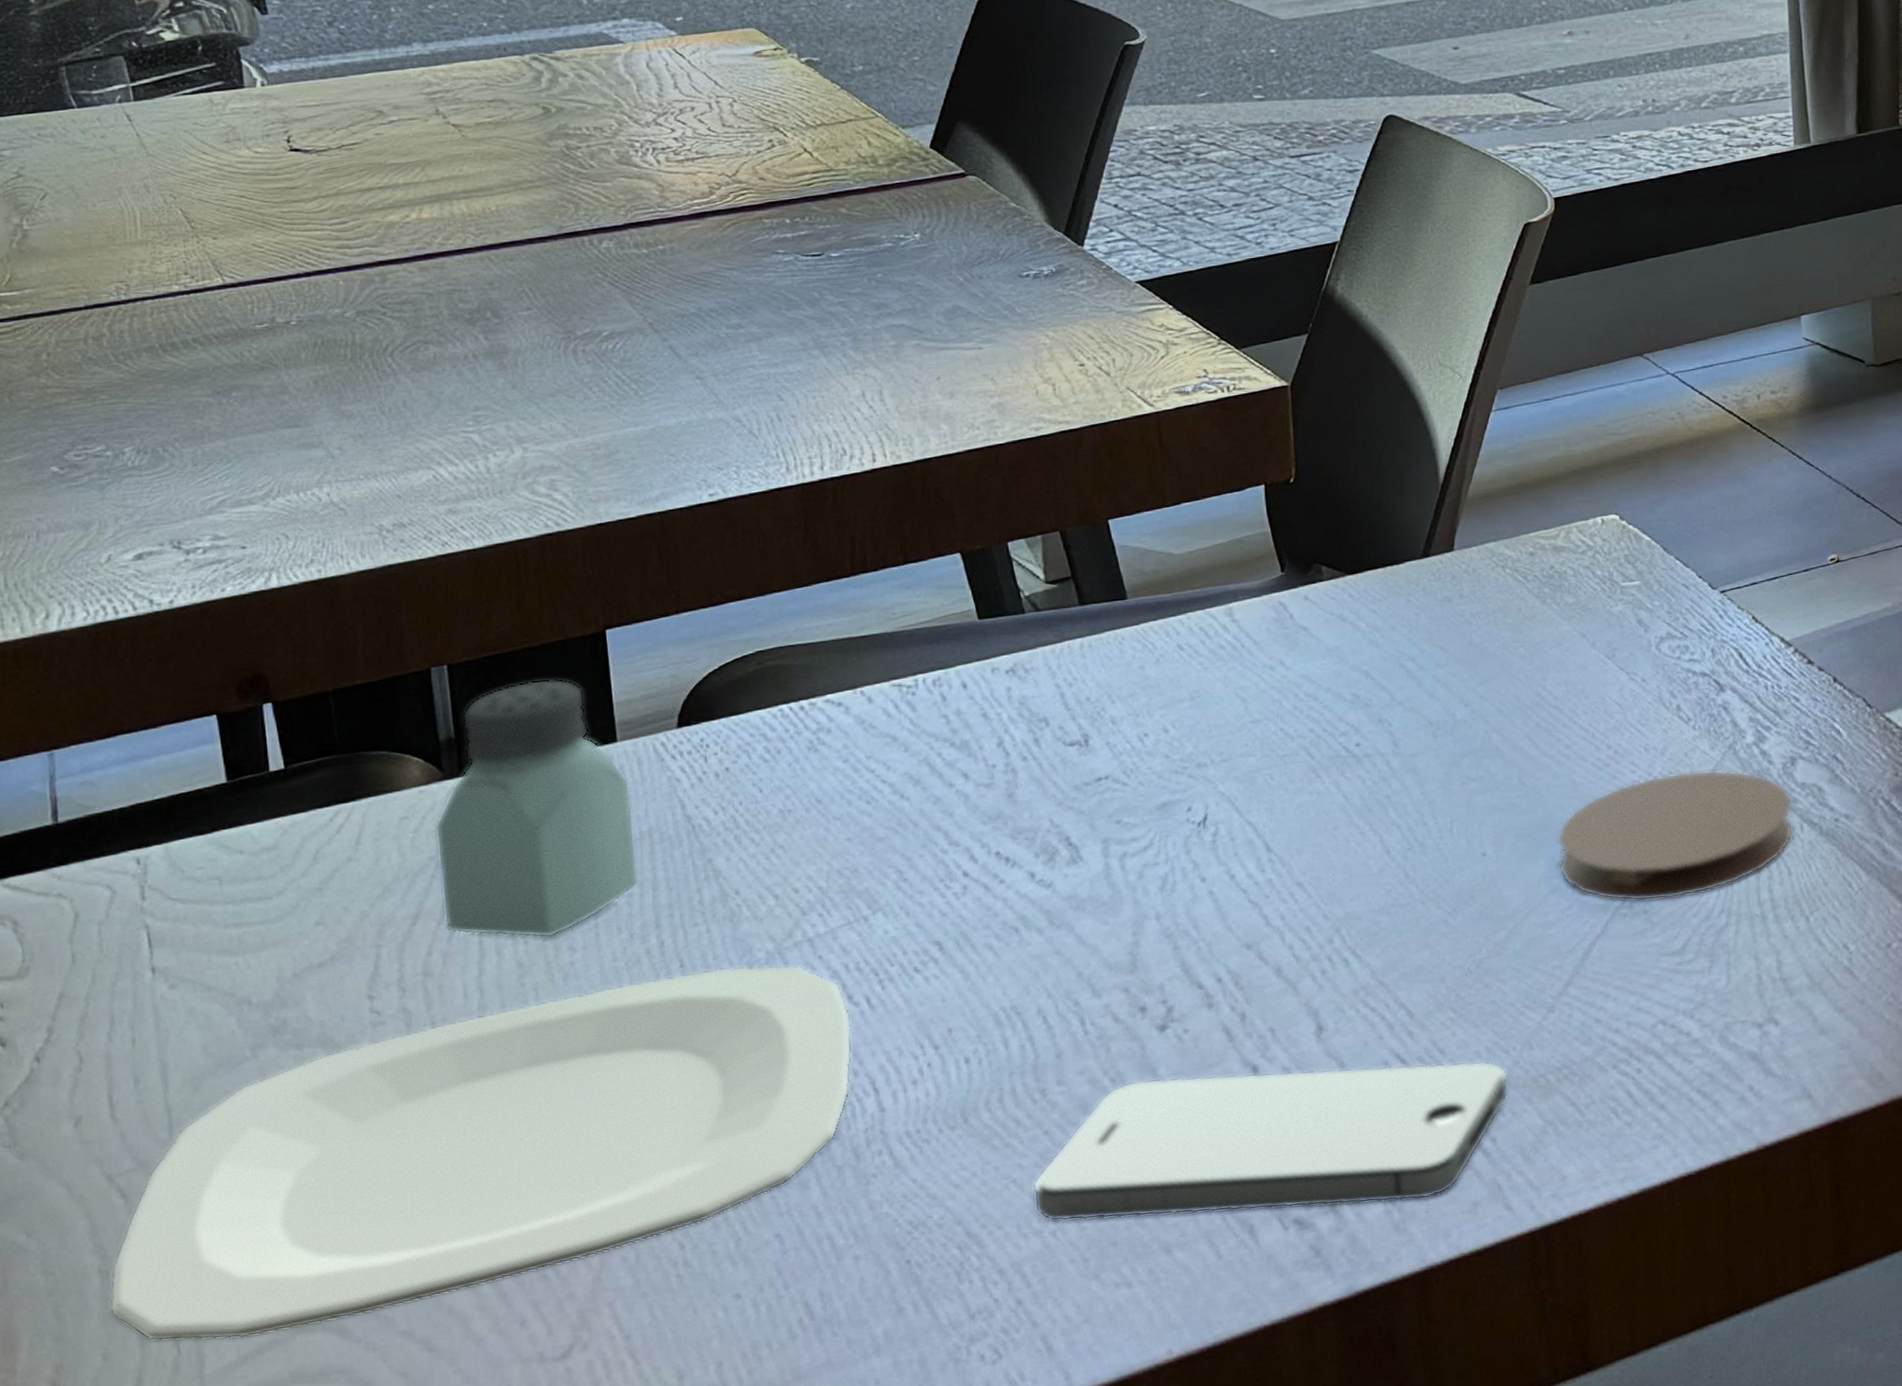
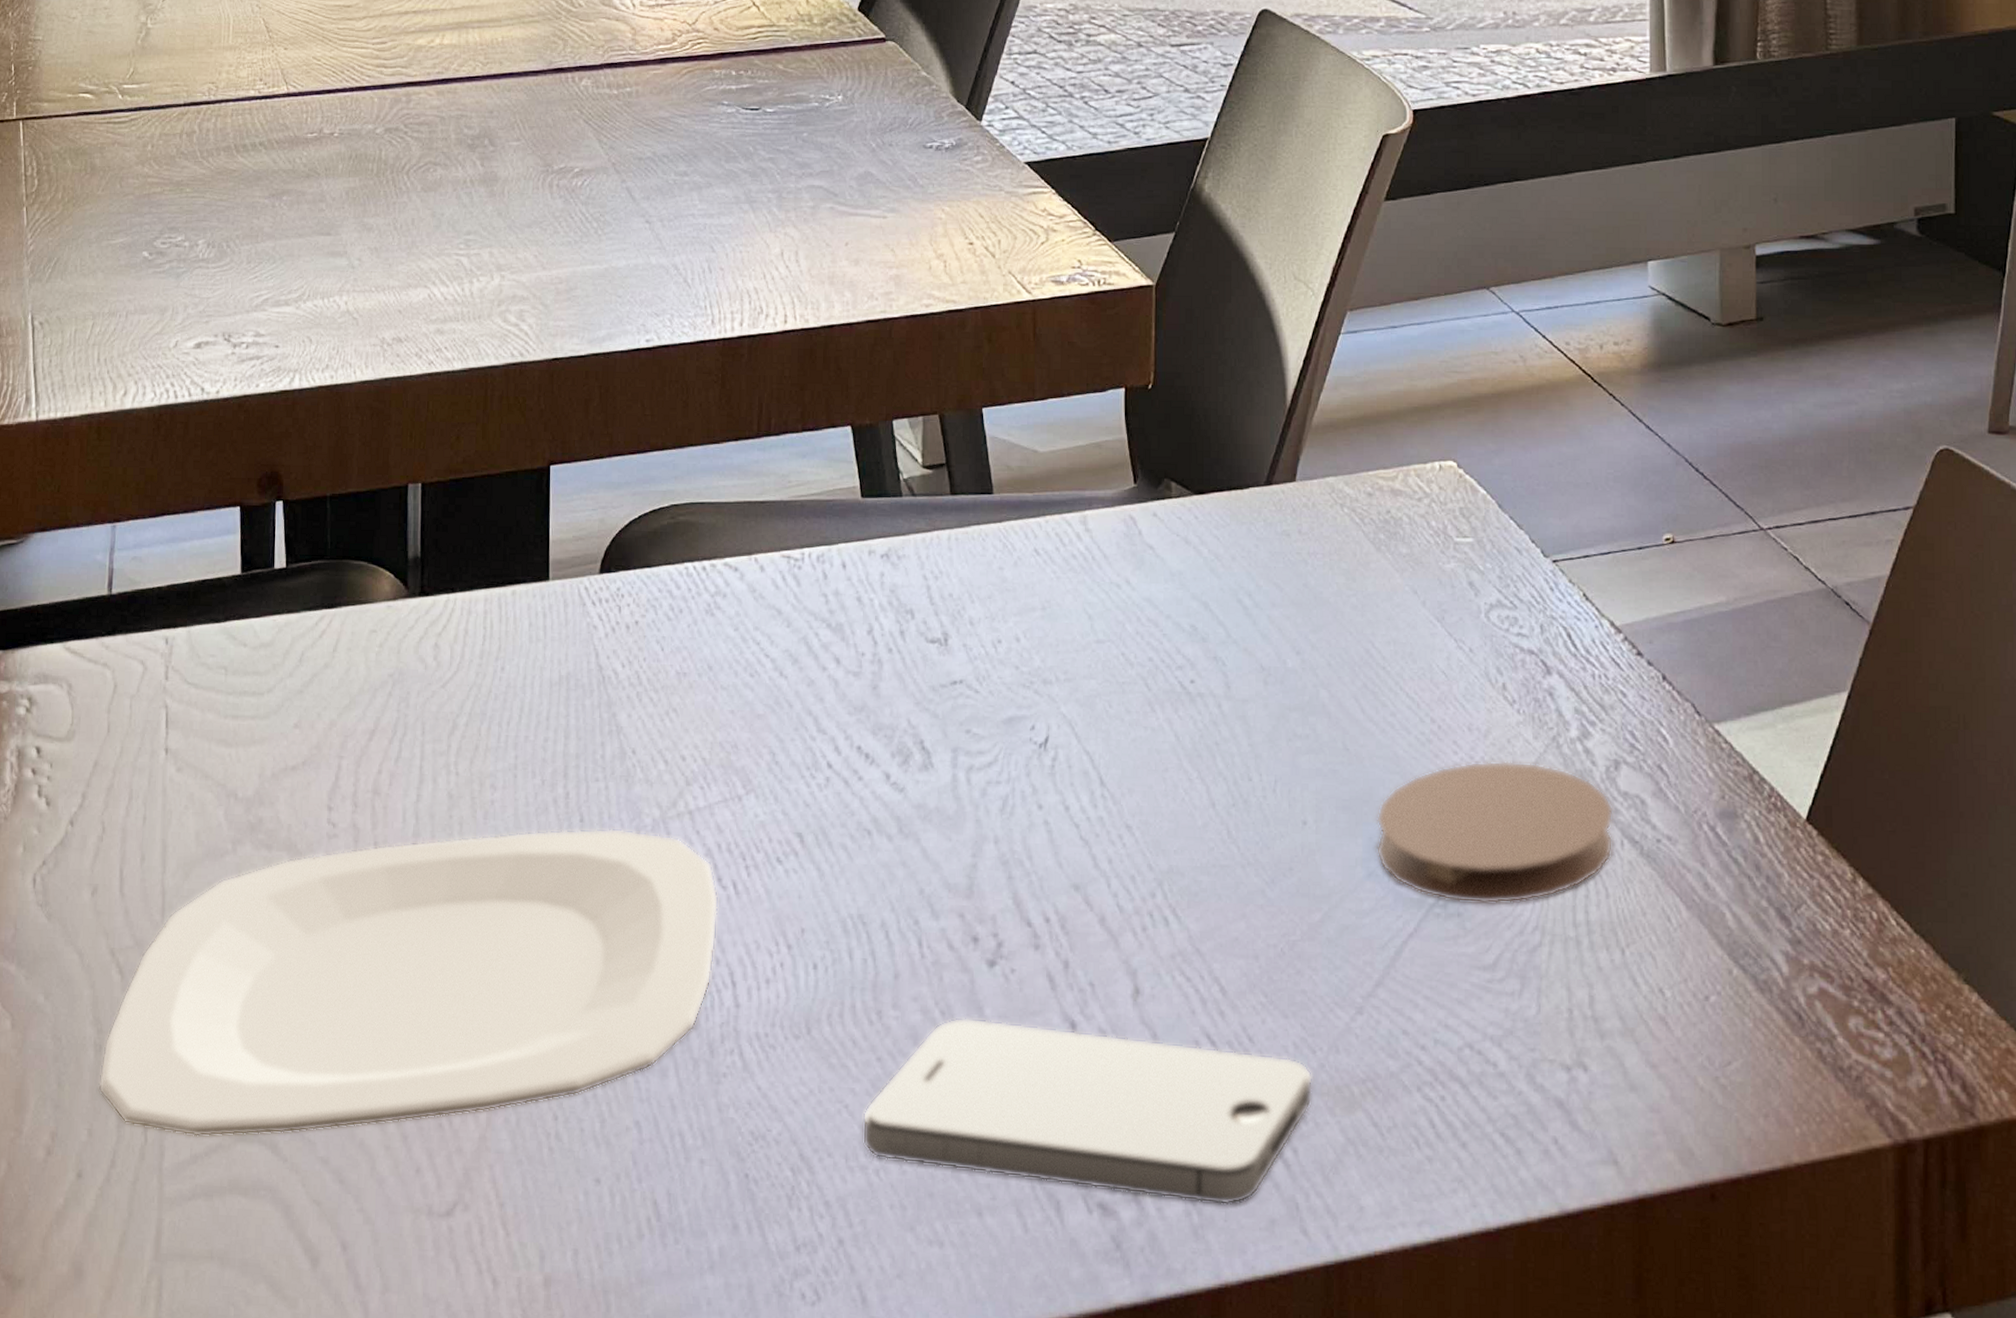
saltshaker: present [435,679,640,939] -> none [394,508,556,773]

